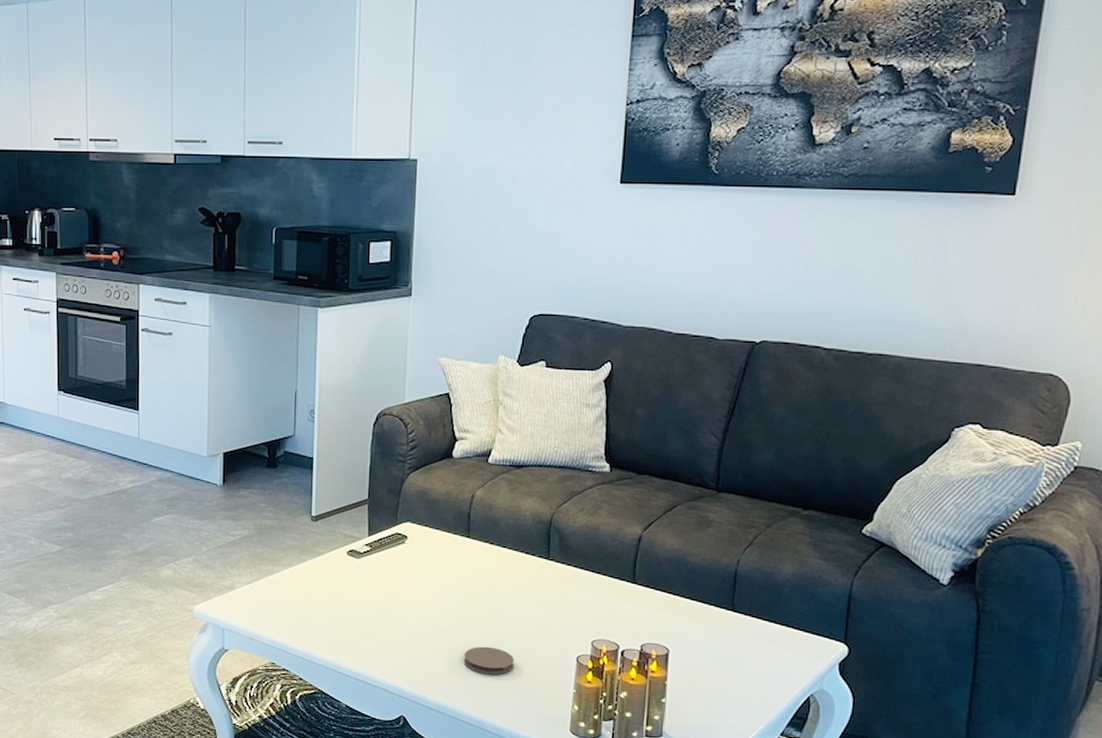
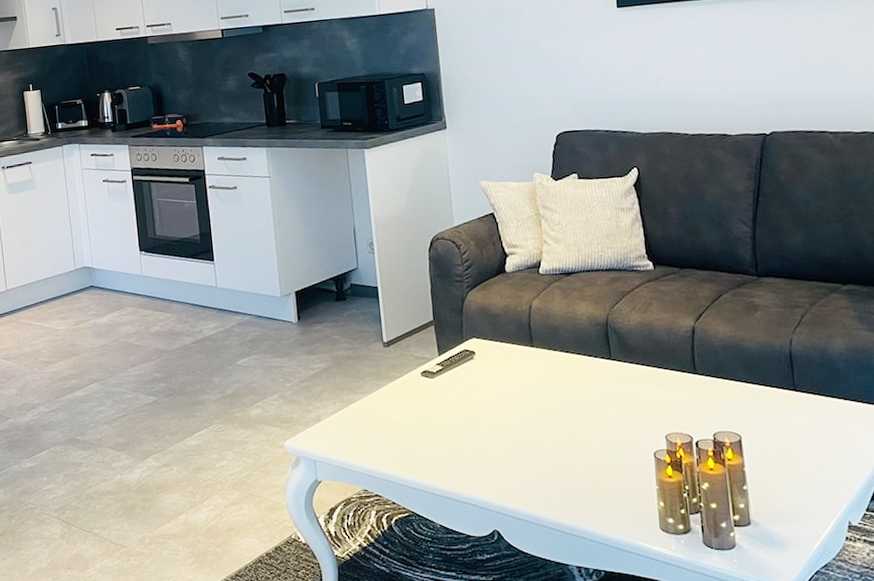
coaster: present [463,646,515,675] -> none [545,451,595,480]

